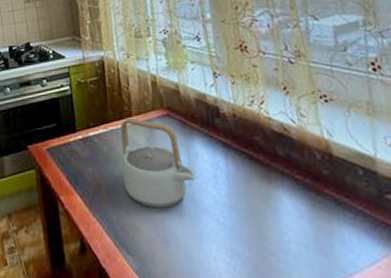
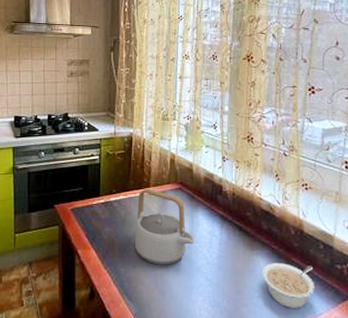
legume: none [286,197,363,255] -> present [262,263,315,308]

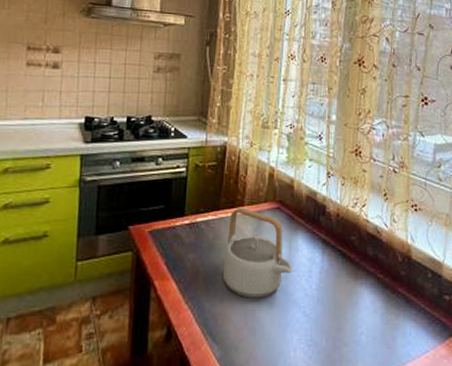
legume: present [262,263,315,308] -> none [365,294,421,346]

